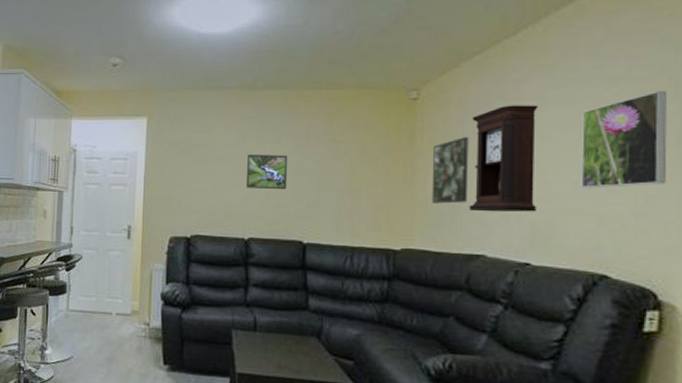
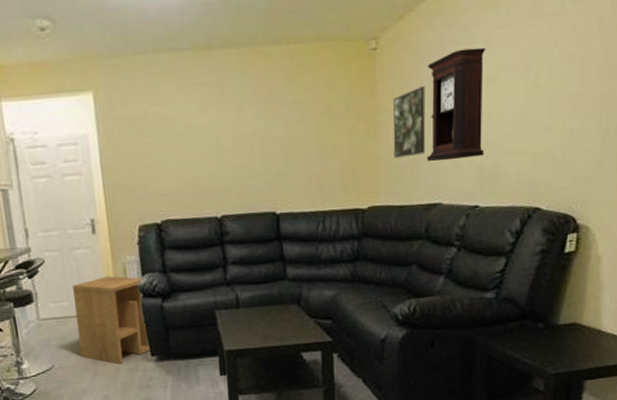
side table: none [99,279,165,368] -> present [73,276,151,365]
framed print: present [246,154,288,190] -> none [211,122,255,163]
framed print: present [581,90,667,189] -> none [520,25,591,129]

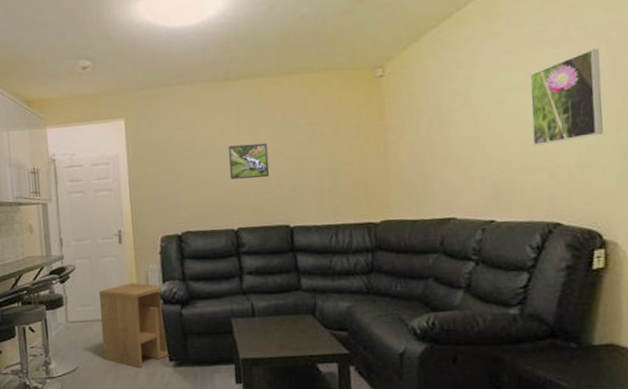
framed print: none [211,122,255,163] -> present [228,143,270,179]
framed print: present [393,86,426,158] -> none [401,108,436,175]
pendulum clock: present [426,47,486,162] -> none [434,72,497,178]
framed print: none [520,25,591,129] -> present [529,48,603,146]

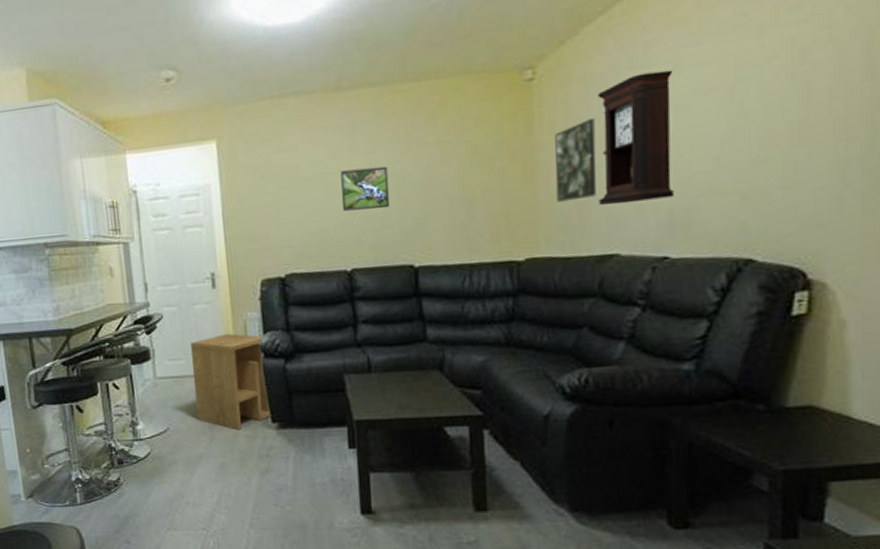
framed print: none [401,108,436,175] -> present [555,118,597,202]
pendulum clock: none [434,72,497,178] -> present [597,69,675,206]
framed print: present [529,48,603,146] -> none [722,34,818,163]

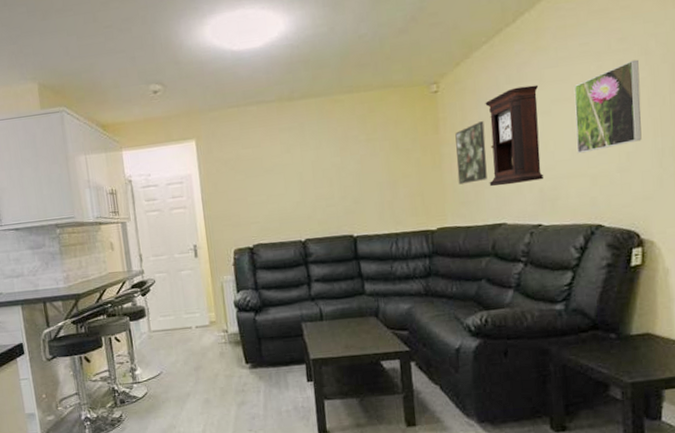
side table: present [191,333,272,431] -> none [178,293,245,372]
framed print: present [341,166,390,211] -> none [294,158,334,194]
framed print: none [722,34,818,163] -> present [573,59,642,154]

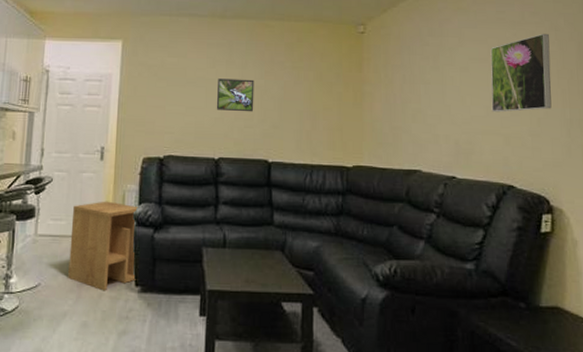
side table: none [178,293,245,372] -> present [68,201,138,291]
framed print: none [294,158,334,194] -> present [216,78,255,112]
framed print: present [455,121,487,185] -> none [377,67,406,125]
pendulum clock: present [485,85,544,187] -> none [407,41,460,133]

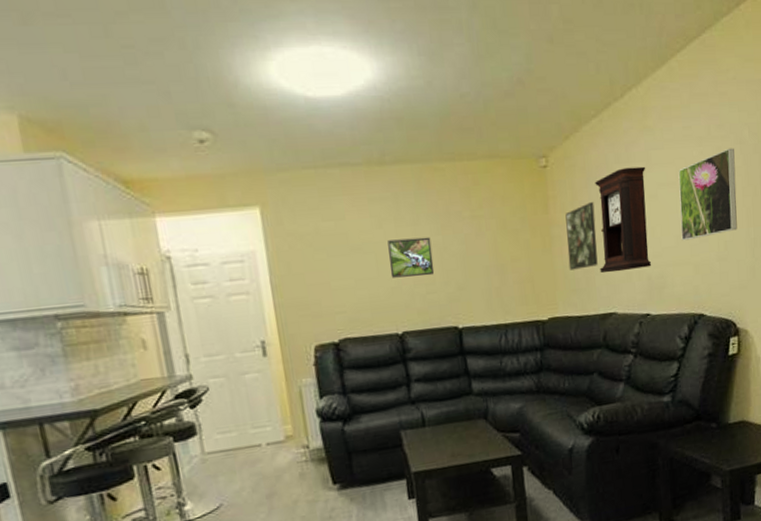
side table: present [68,201,138,291] -> none [242,400,332,497]
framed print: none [377,67,406,125] -> present [565,202,598,270]
pendulum clock: none [407,41,460,133] -> present [595,166,652,273]

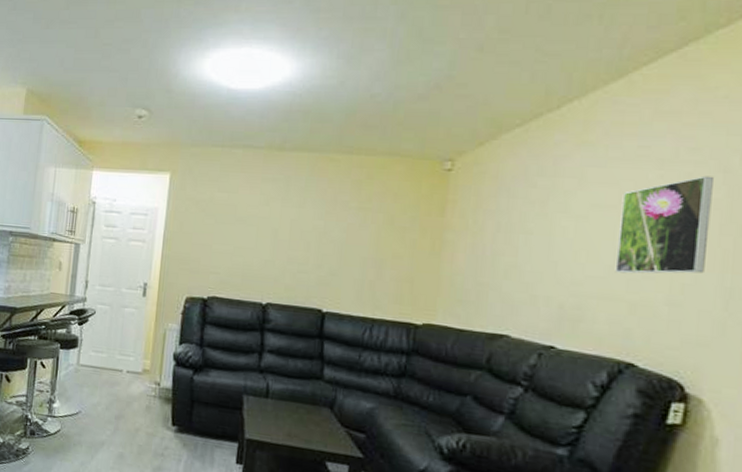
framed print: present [387,237,435,278] -> none [267,217,313,256]
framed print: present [565,202,598,270] -> none [458,212,502,281]
pendulum clock: present [595,166,652,273] -> none [496,181,578,294]

